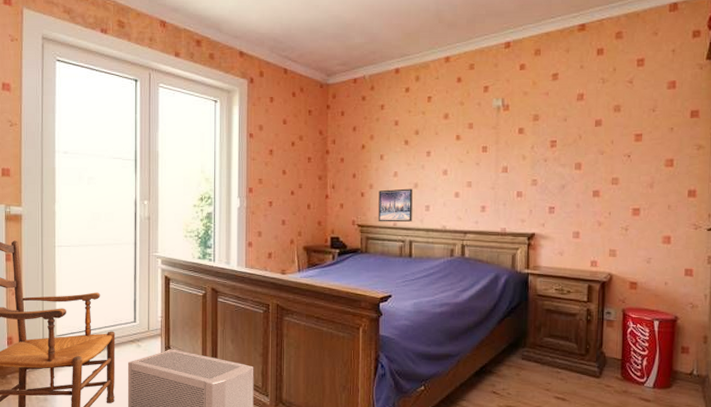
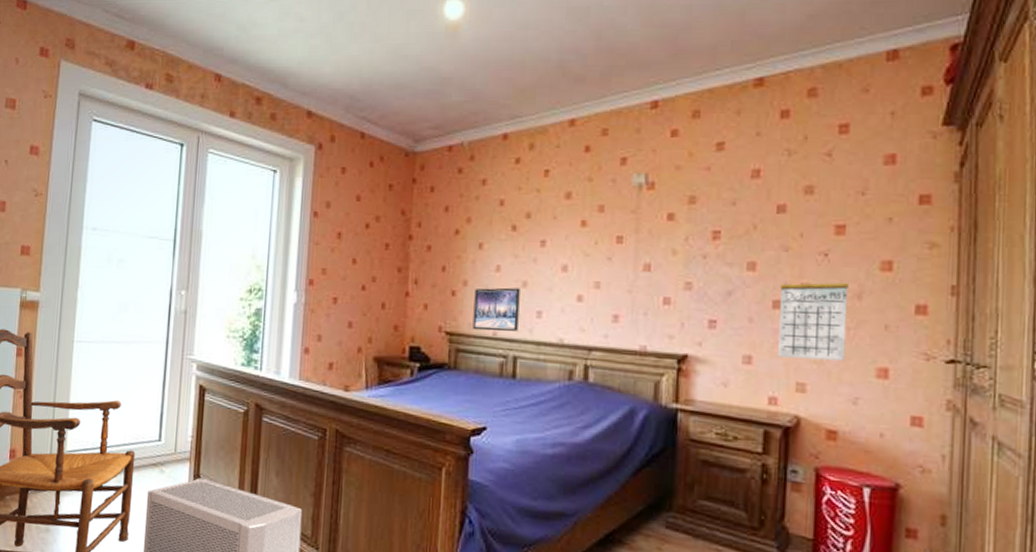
calendar: none [597,176,644,232] -> present [778,282,849,361]

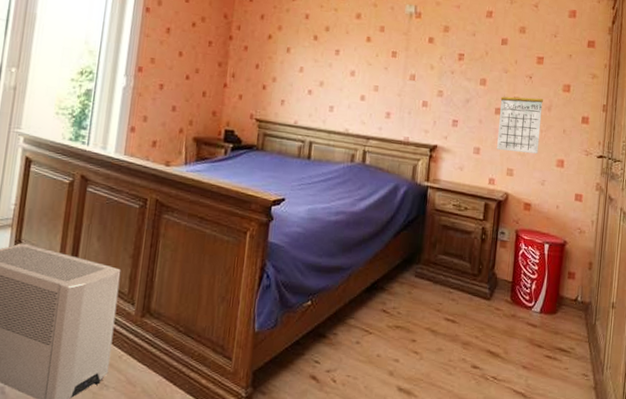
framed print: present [472,287,520,331] -> none [278,85,318,121]

